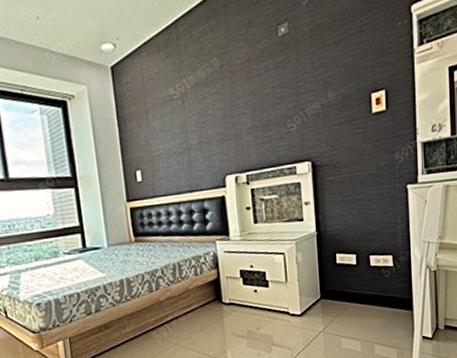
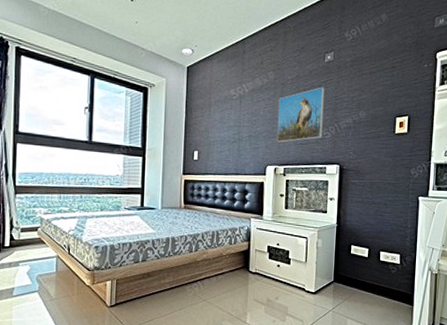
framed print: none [228,68,287,145] -> present [276,87,325,143]

